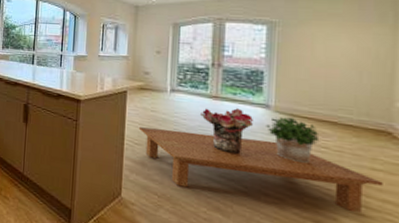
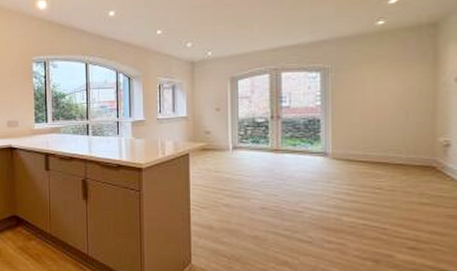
coffee table: present [139,127,383,214] -> none [205,188,430,248]
bouquet: present [200,108,254,155] -> none [263,159,314,206]
potted plant: present [266,117,320,163] -> none [325,162,374,206]

